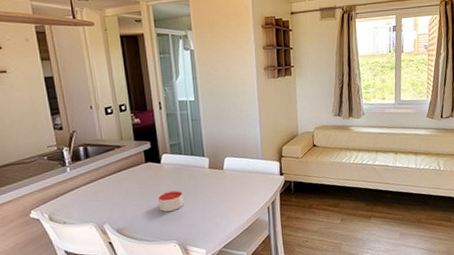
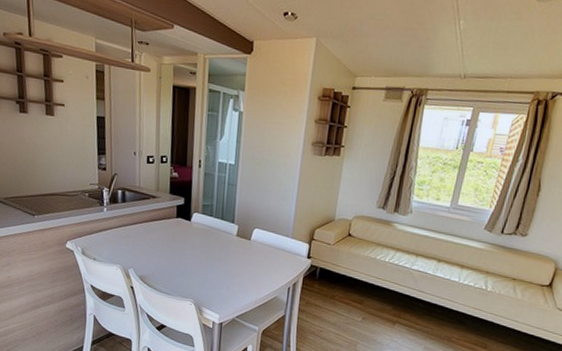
candle: present [157,190,184,212] -> none [182,250,207,270]

